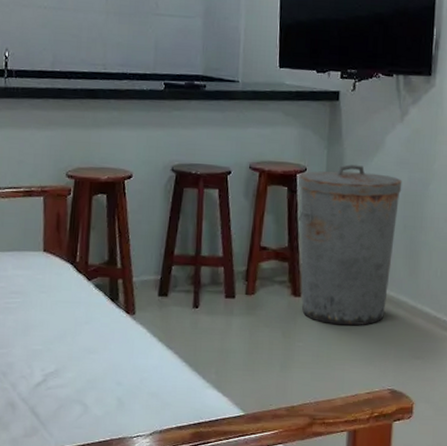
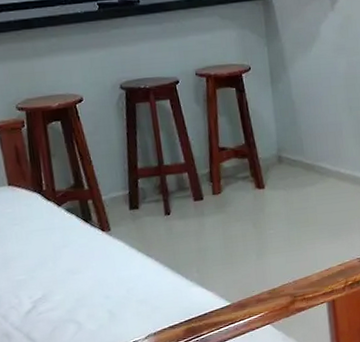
trash can: present [298,164,402,326] -> none [244,57,344,209]

